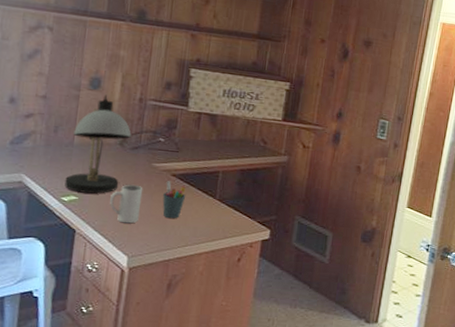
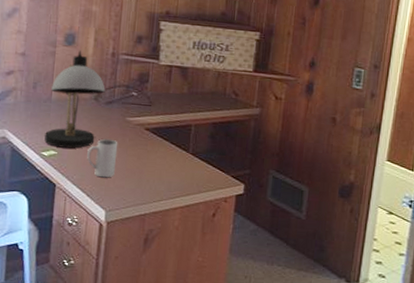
pen holder: present [162,181,186,219] -> none [137,135,160,173]

